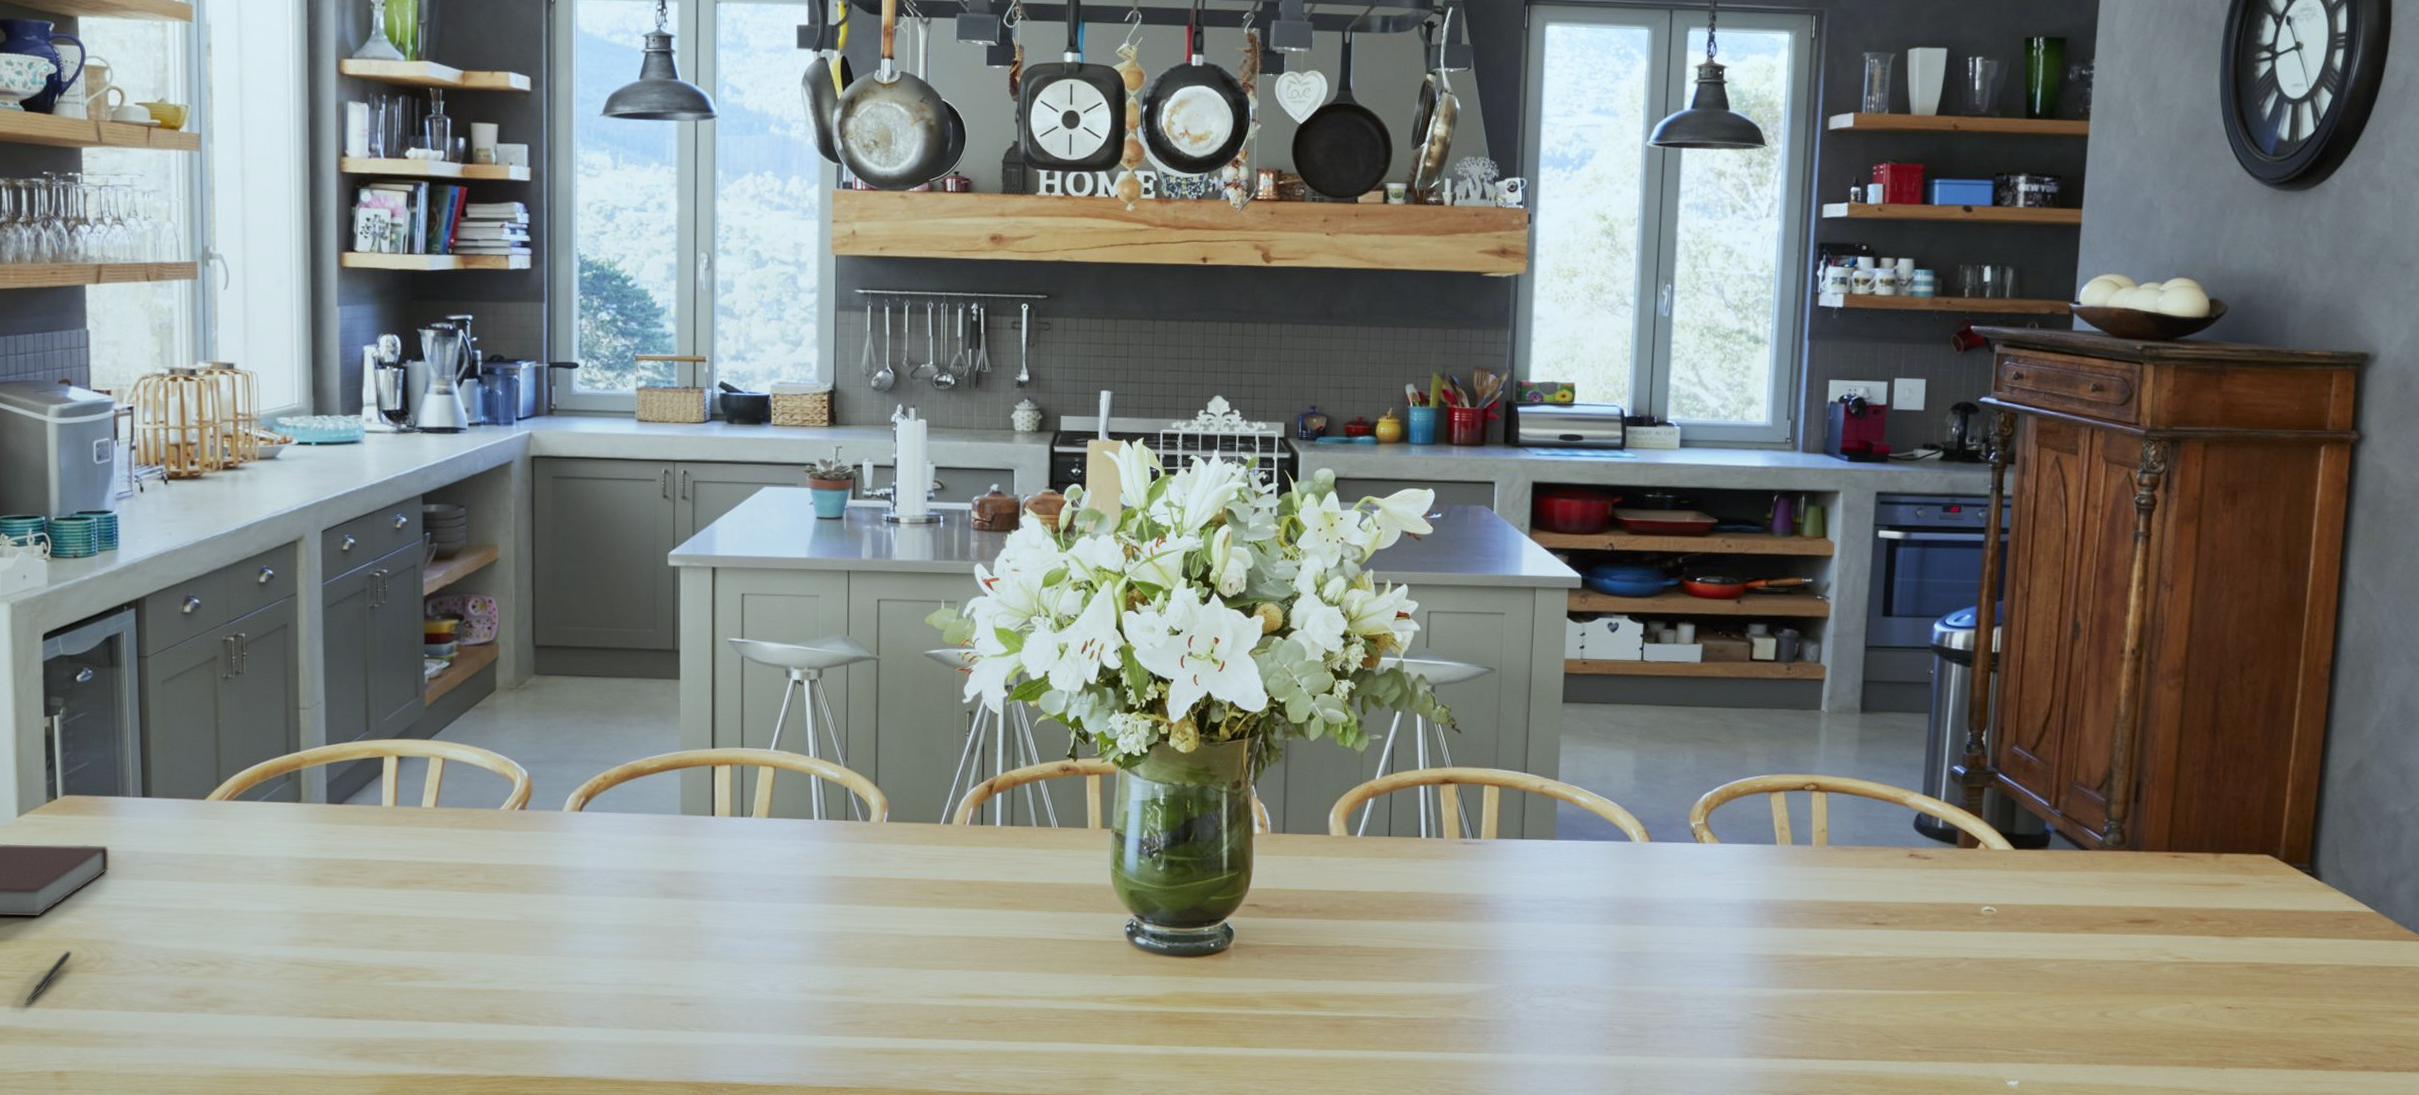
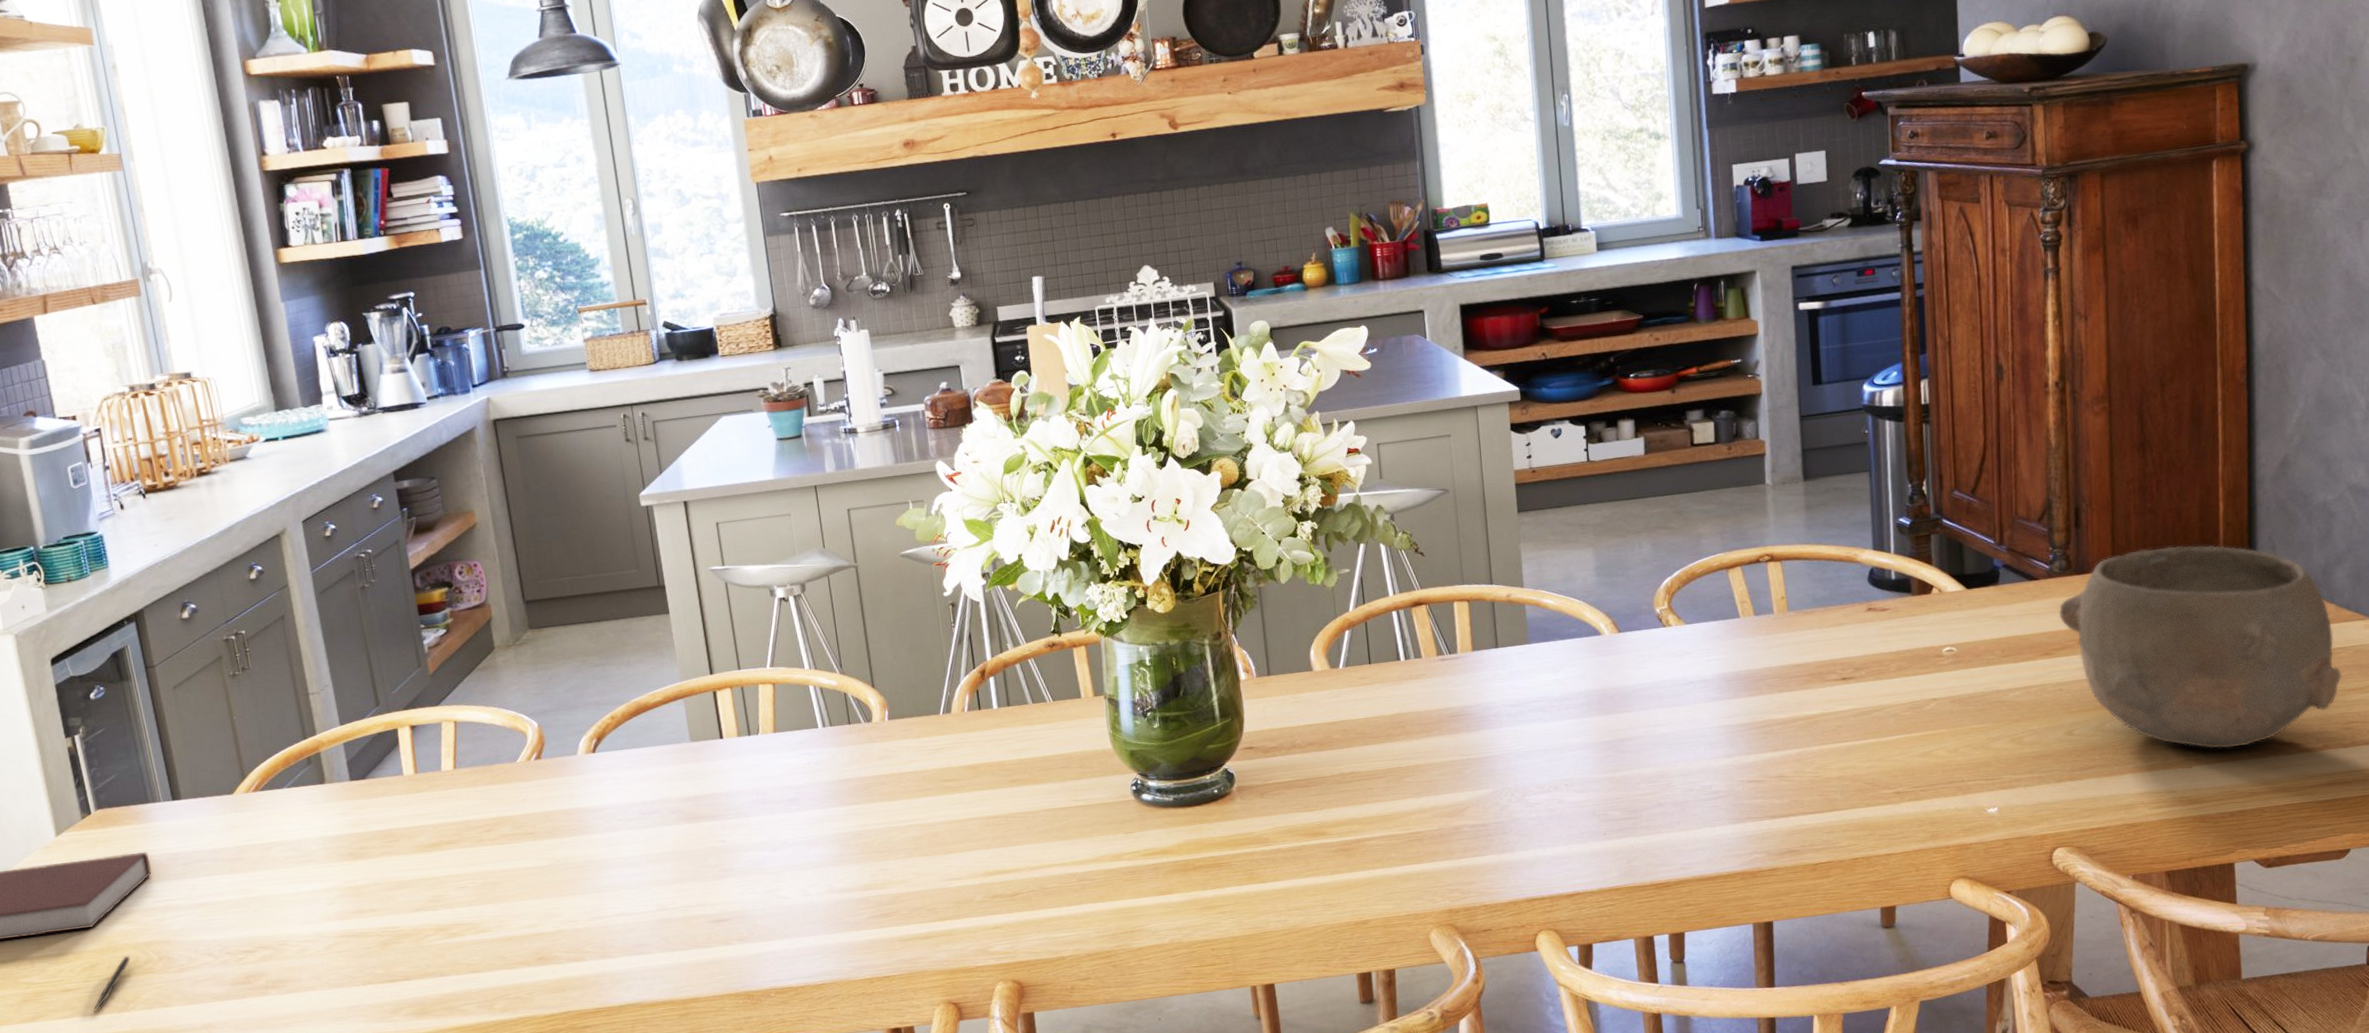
bowl: none [2106,834,2392,1055] -> present [2058,545,2342,749]

